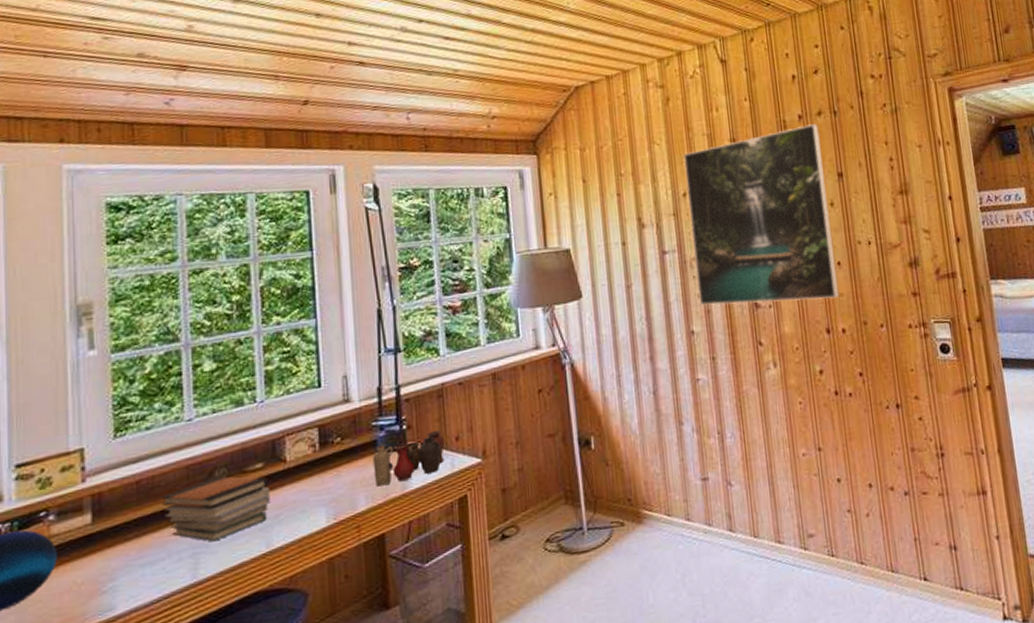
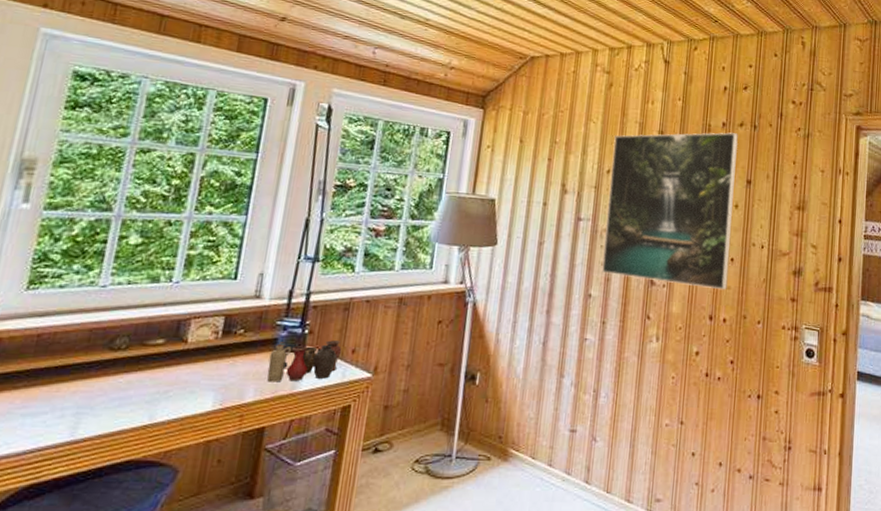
book stack: present [160,476,270,542] -> none [56,345,166,405]

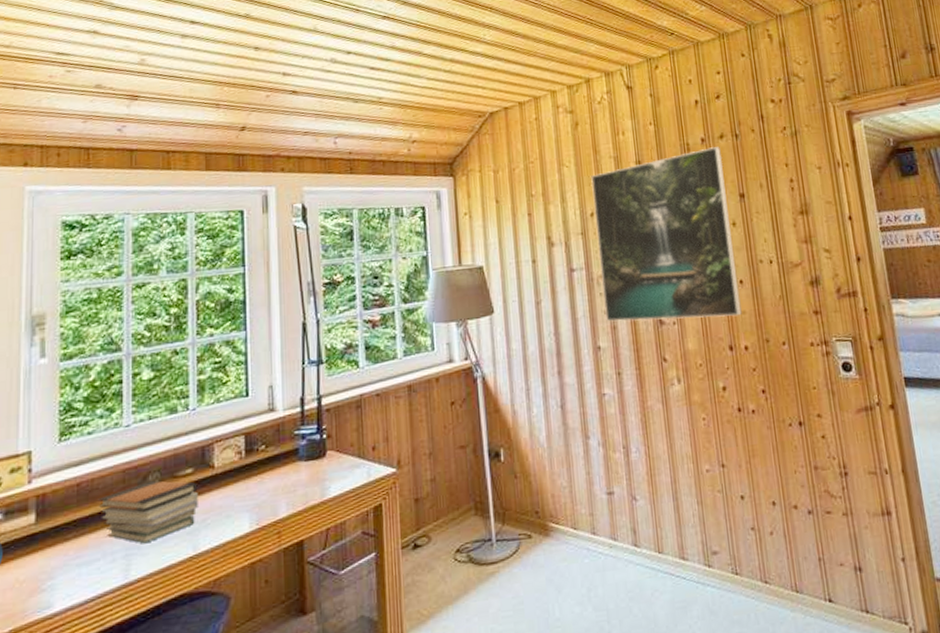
book stack: none [56,345,166,405] -> present [98,480,198,544]
vase: present [267,340,342,382] -> none [294,440,363,494]

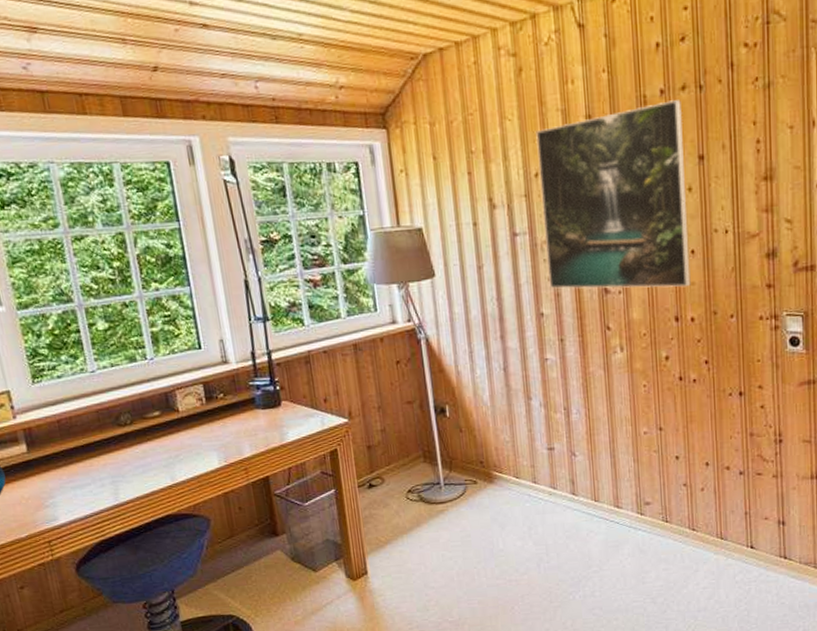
book stack: present [98,480,198,544] -> none [78,421,170,473]

